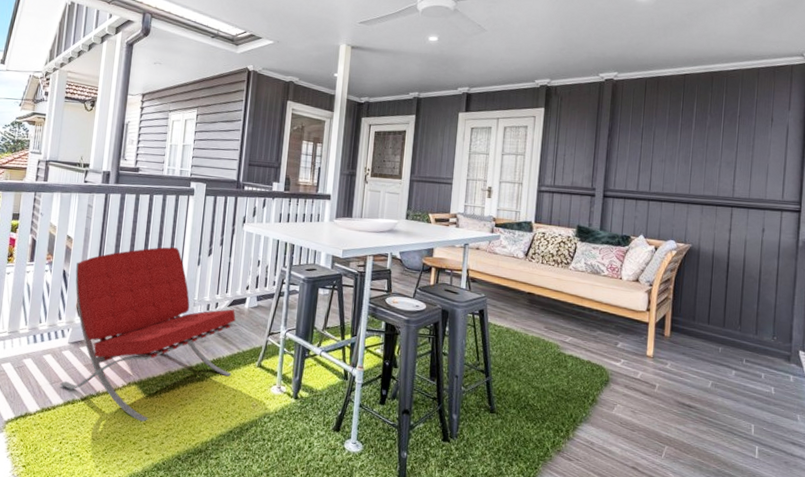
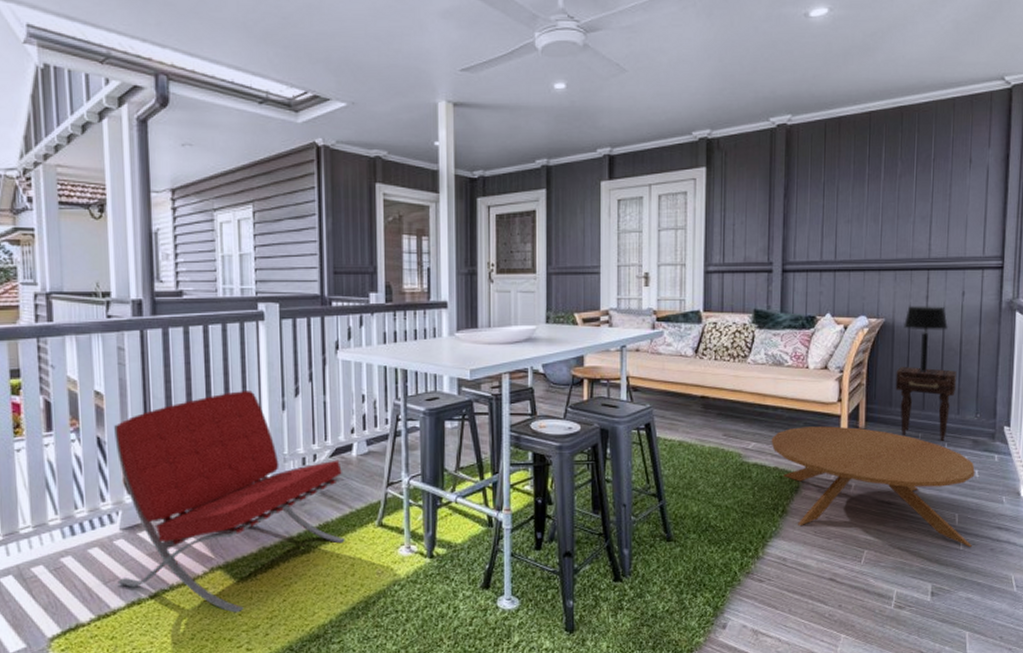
coffee table: none [586,328,771,458] -> present [771,426,975,548]
nightstand: none [699,286,756,357] -> present [895,366,957,441]
table lamp: none [708,235,749,294] -> present [904,305,949,372]

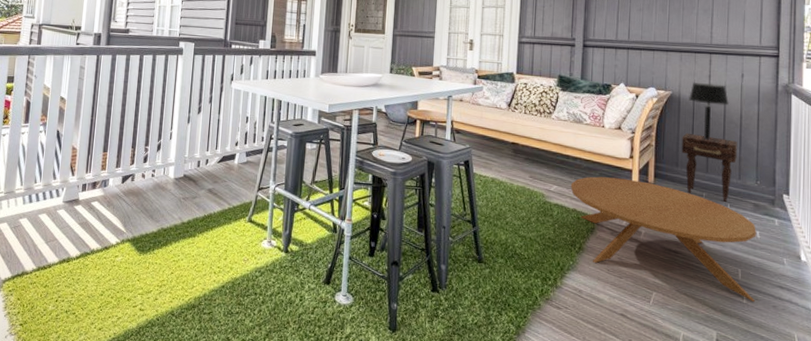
lounge chair: present [114,391,345,613] -> none [55,105,226,279]

